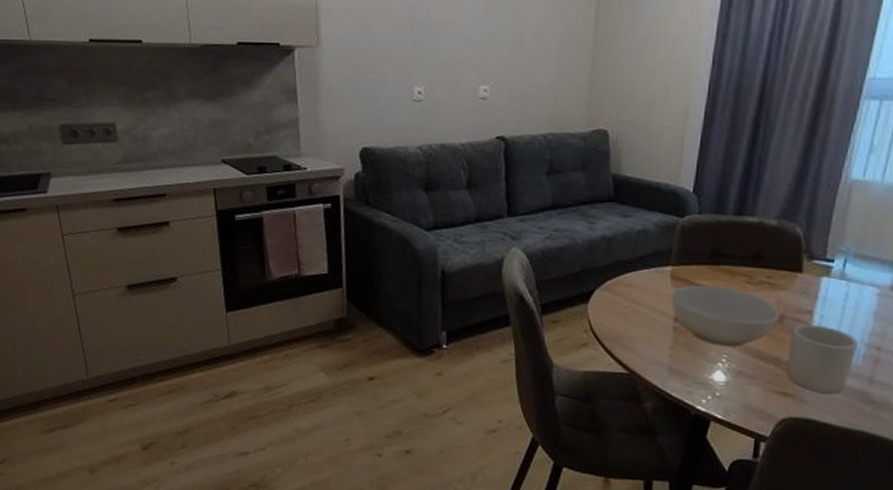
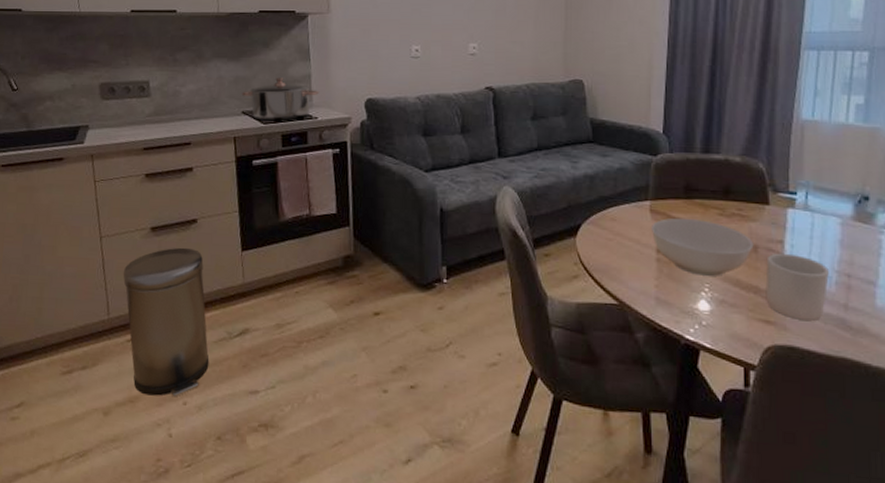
pedal bin: none [100,307,196,457] -> present [123,247,209,398]
cooking pot: none [220,121,308,172] -> present [241,77,319,121]

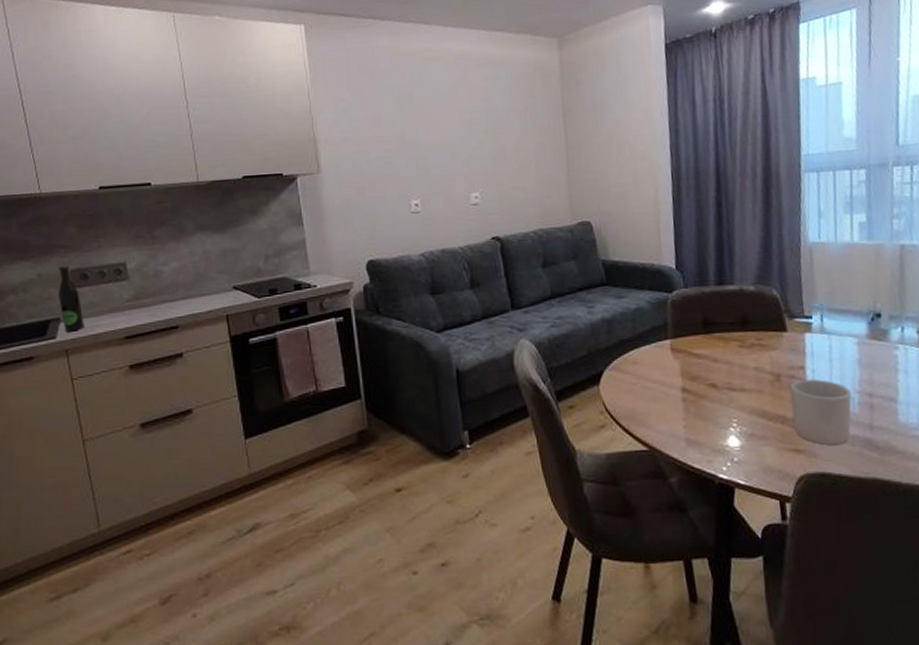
bottle: none [88,79,109,139] -> present [58,265,84,332]
pedal bin: present [123,247,209,398] -> none [112,441,219,612]
cooking pot: present [241,77,319,121] -> none [230,246,316,295]
bowl: present [652,218,754,276] -> none [674,353,776,411]

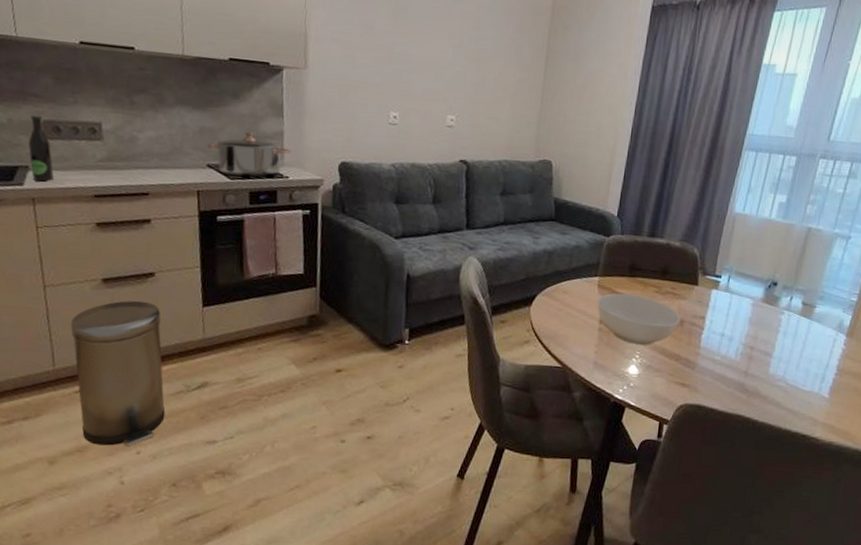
pedal bin: none [112,441,219,612] -> present [70,300,165,447]
cooking pot: none [230,246,316,295] -> present [207,132,291,178]
bowl: none [674,353,776,411] -> present [597,293,681,345]
mug: present [790,378,852,445] -> none [684,327,737,384]

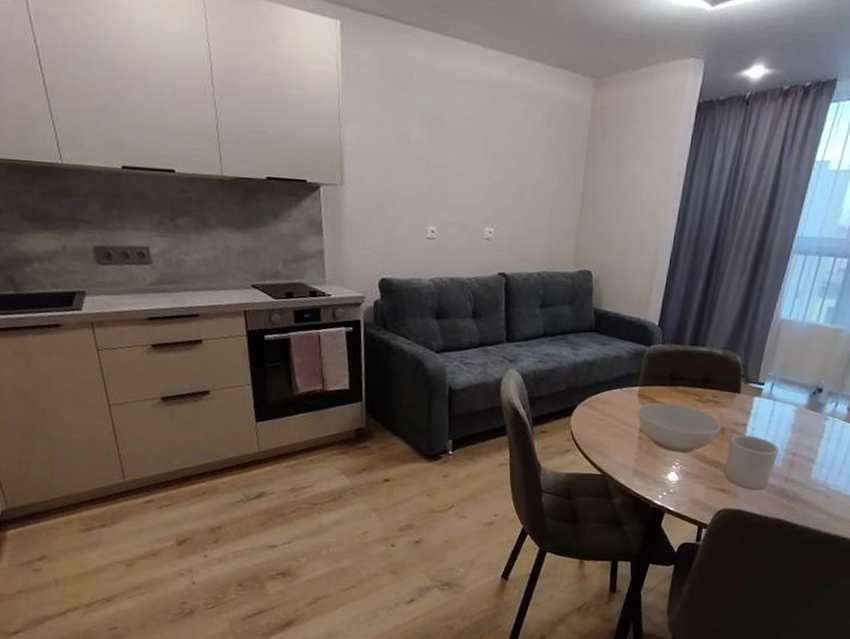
bottle: present [29,115,54,182] -> none [82,241,109,306]
pedal bin: present [70,300,165,447] -> none [135,417,228,551]
cooking pot: present [207,132,291,178] -> none [250,251,332,297]
mug: none [684,327,737,384] -> present [724,434,779,490]

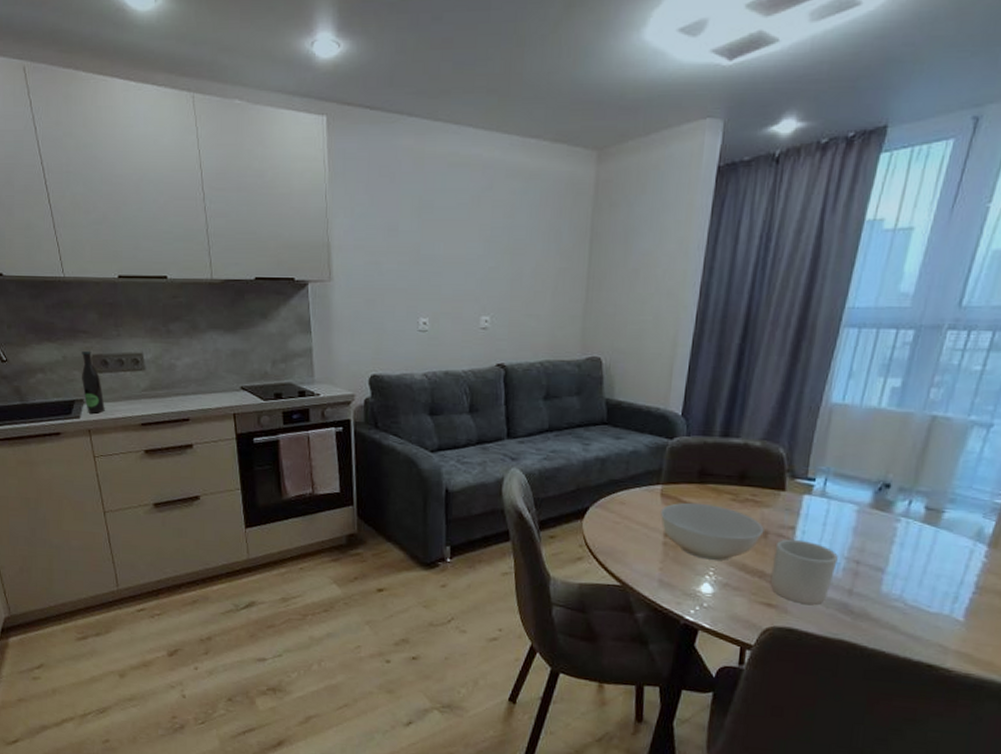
bottle: none [82,241,109,306] -> present [81,350,105,414]

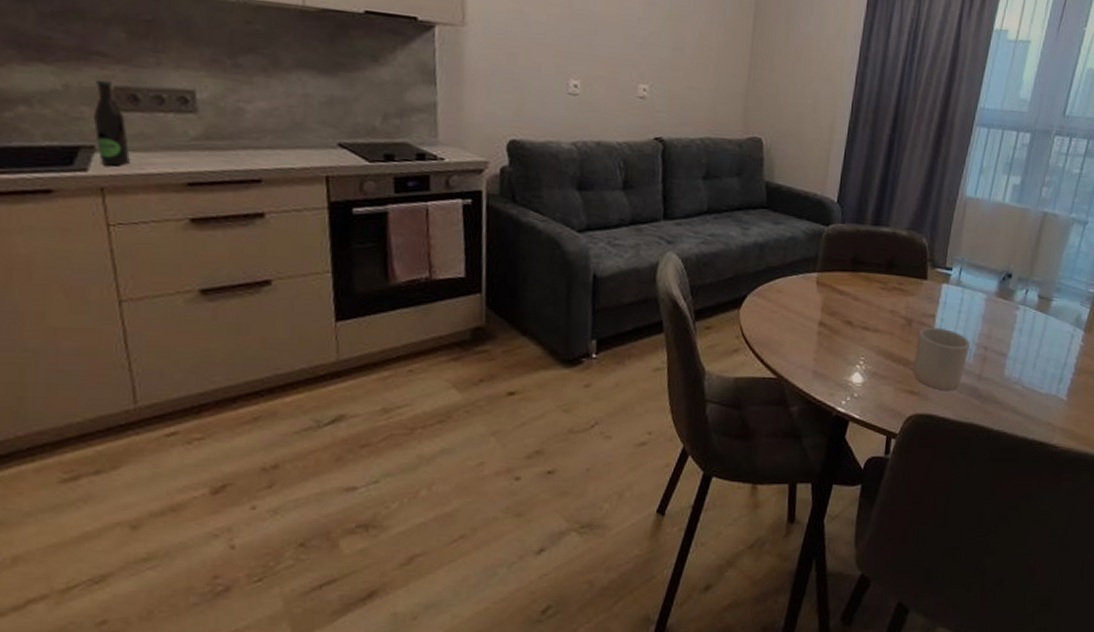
bowl: present [661,502,765,560] -> none [816,290,909,349]

